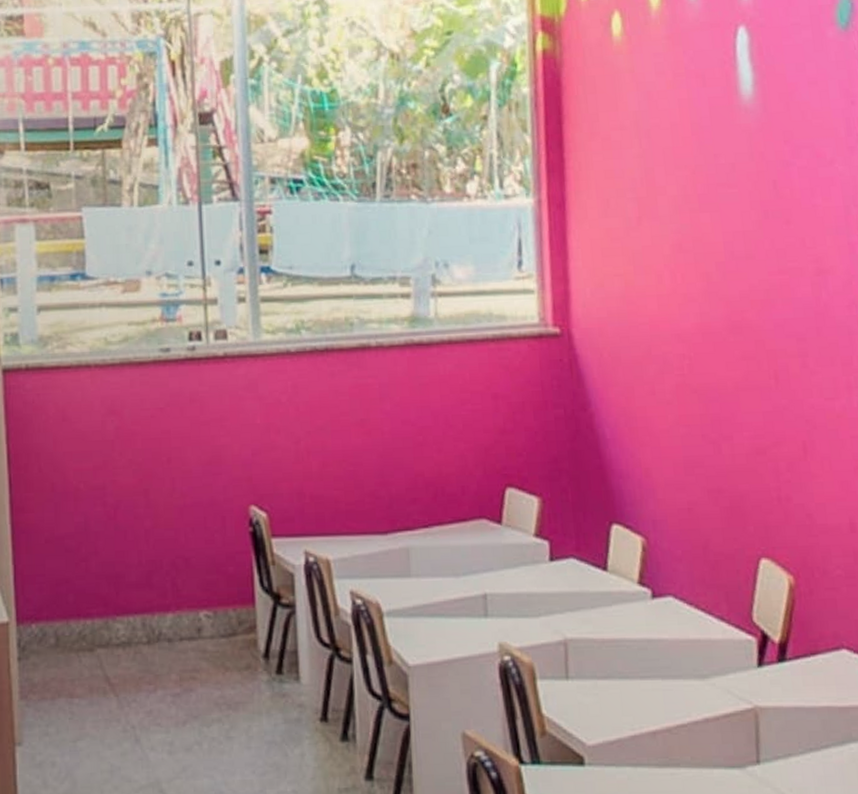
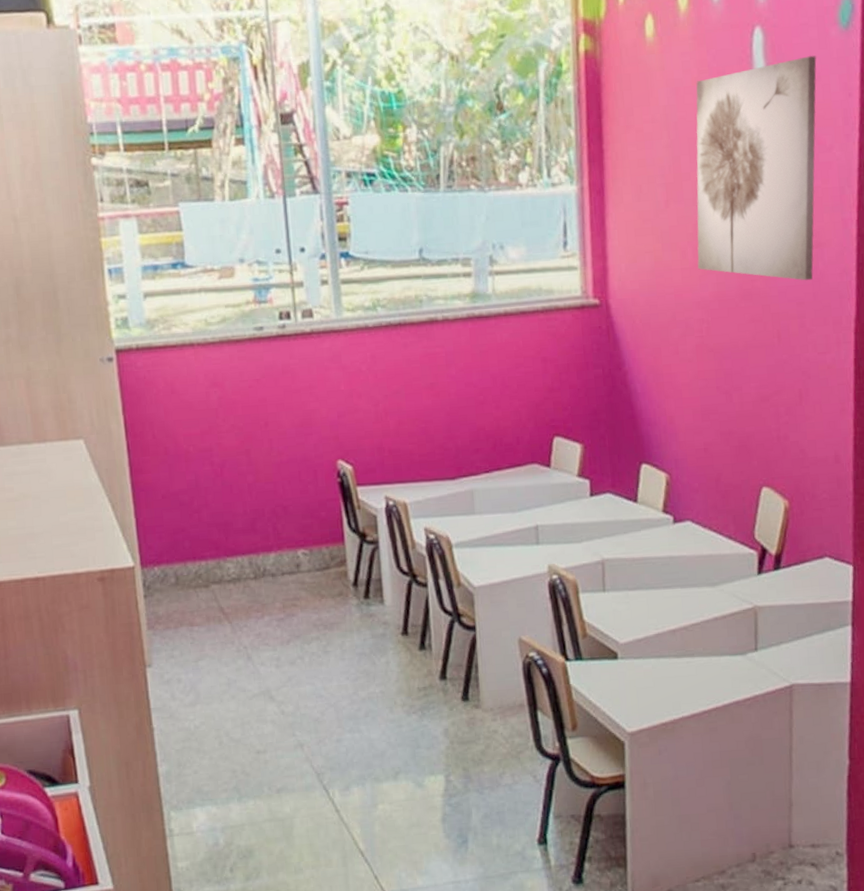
wall art: none [671,58,816,314] -> present [696,55,817,281]

